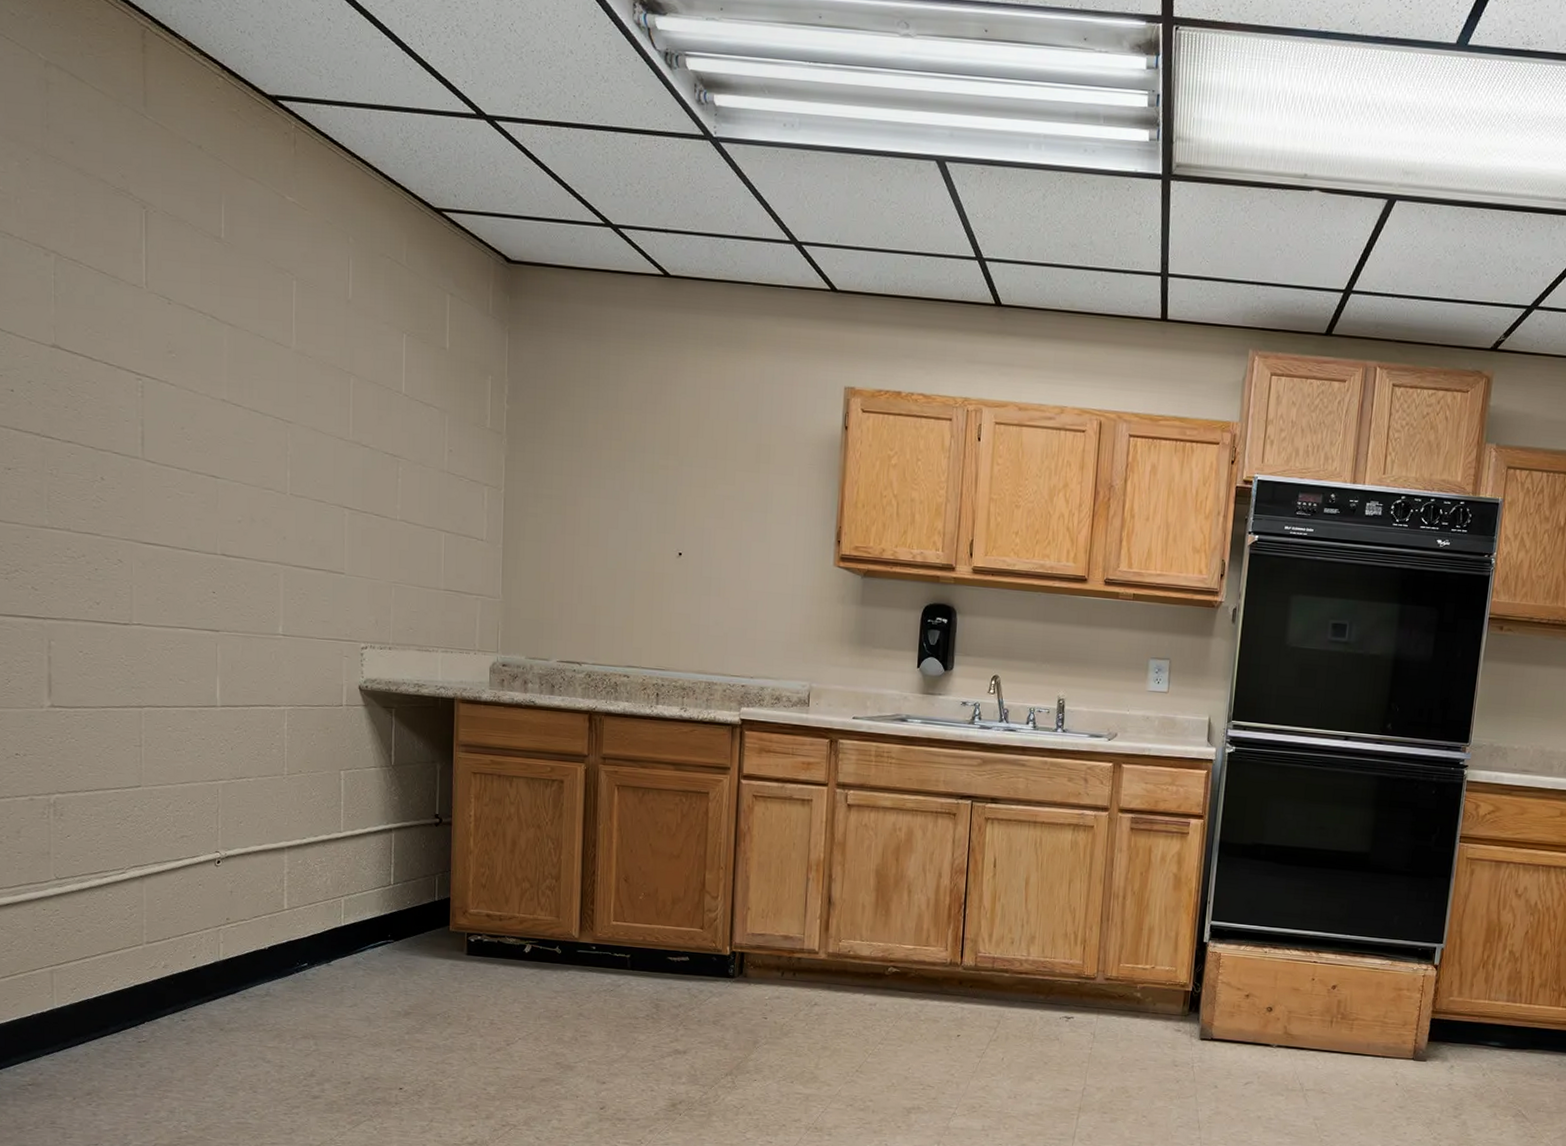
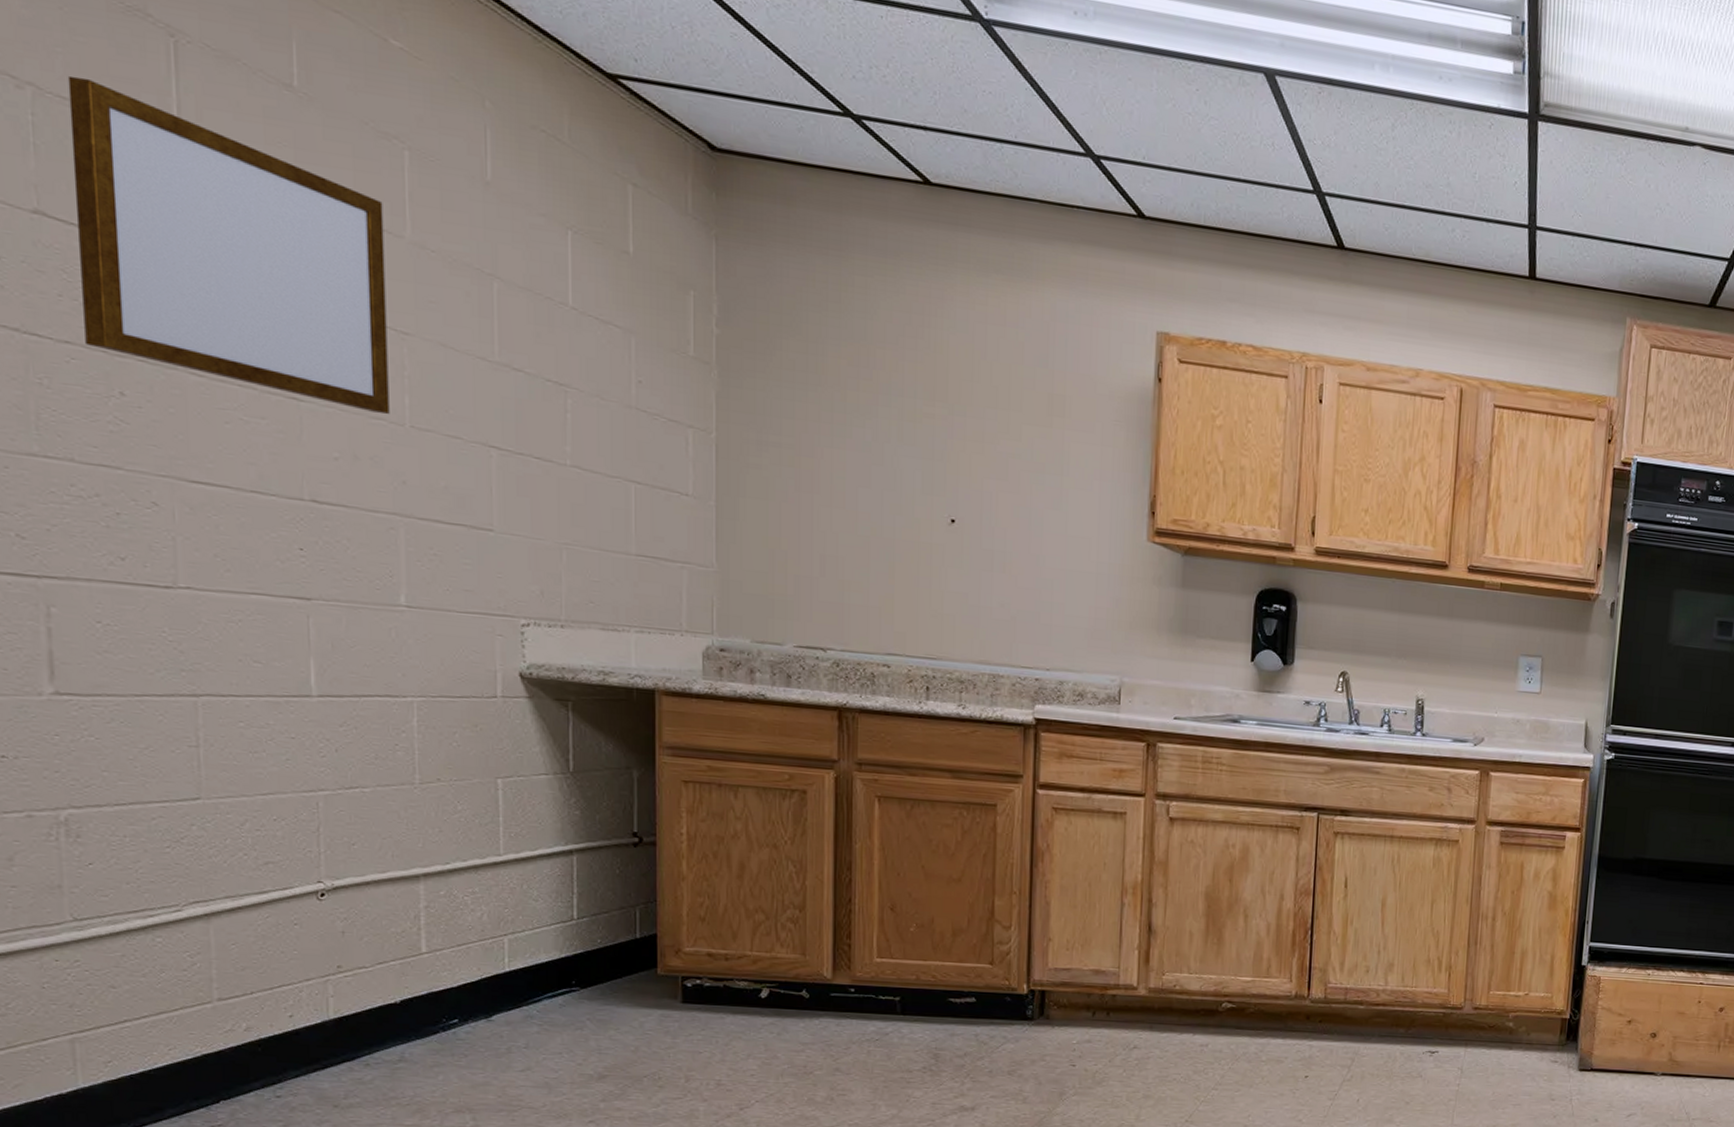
writing board: none [77,243,277,485] -> present [67,75,390,414]

